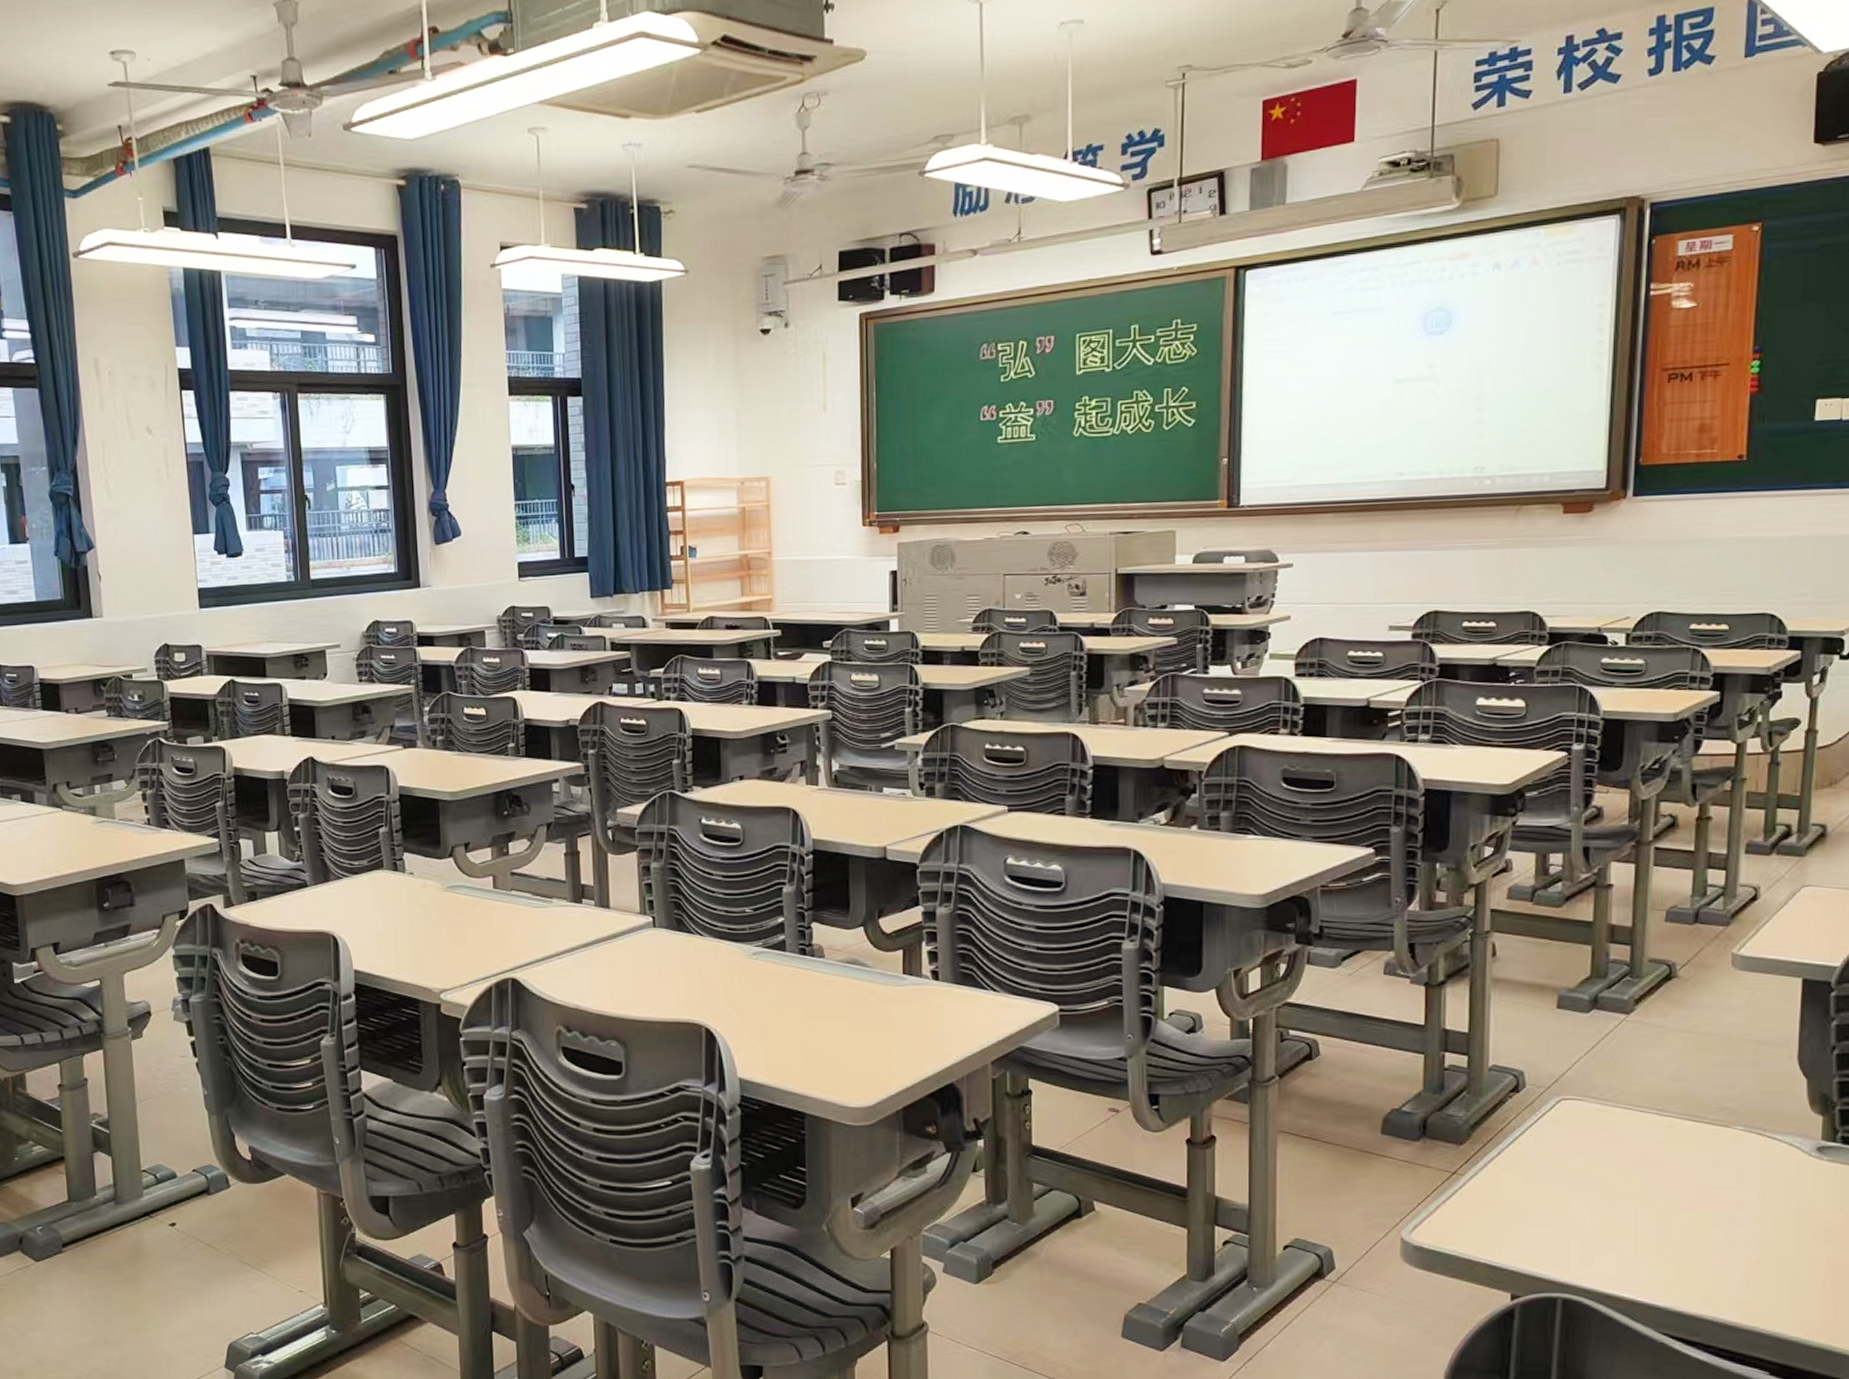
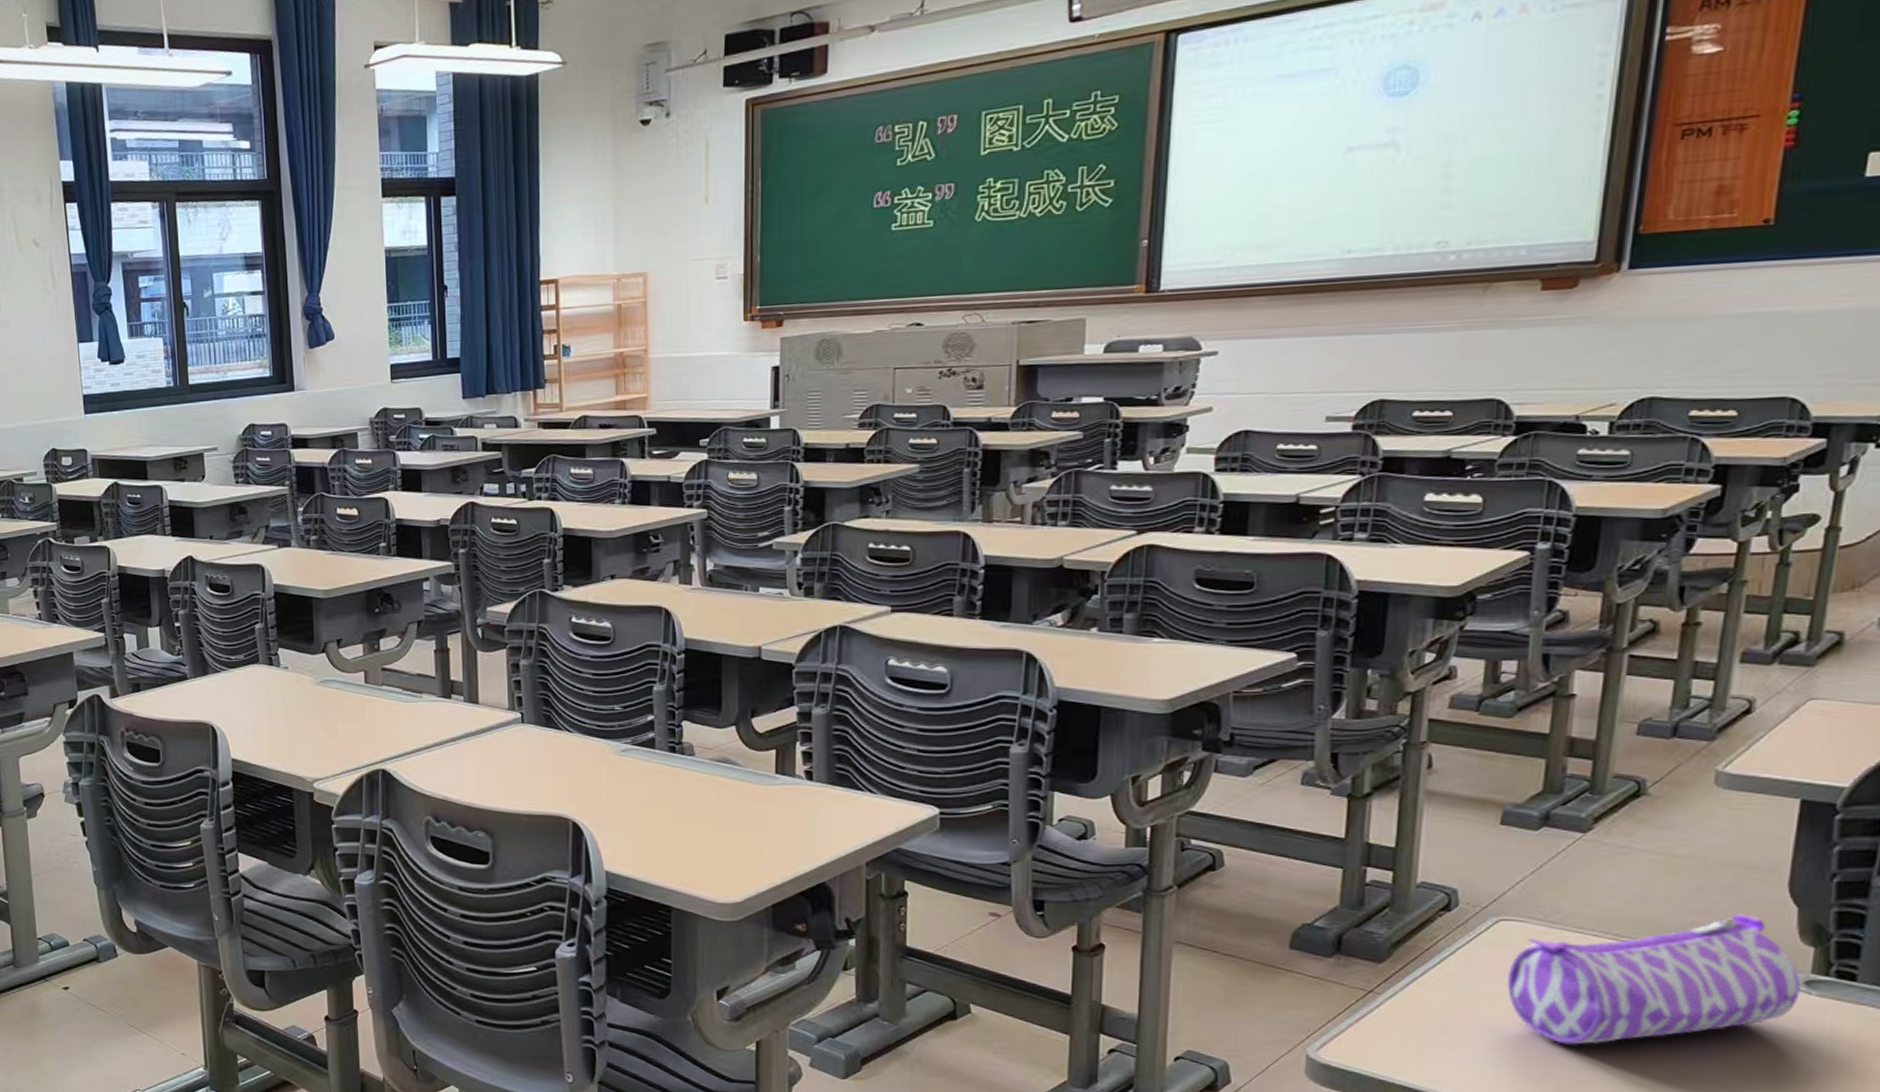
pencil case: none [1570,1085,1814,1217] -> present [1506,912,1801,1045]

